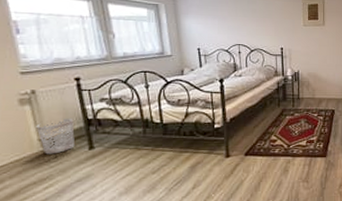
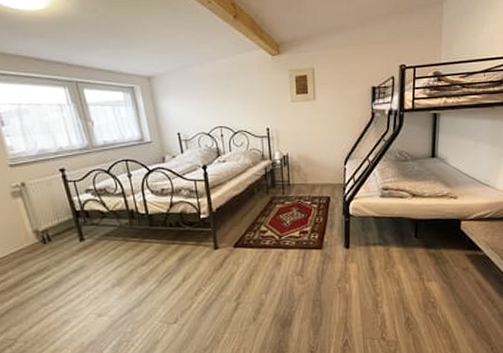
wastebasket: present [36,118,75,155] -> none [29,209,66,246]

